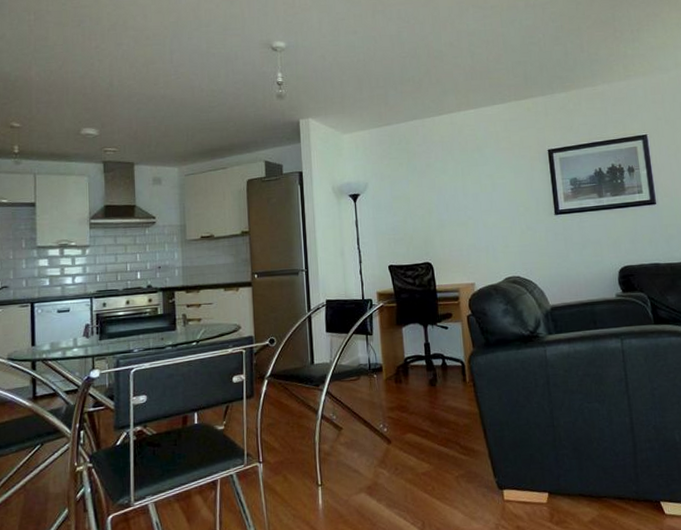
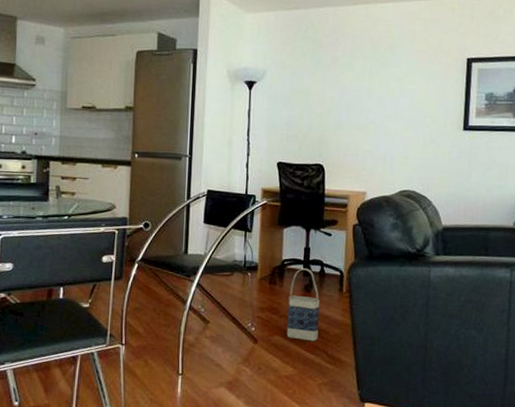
bag: none [415,363,449,435] -> present [286,268,320,342]

